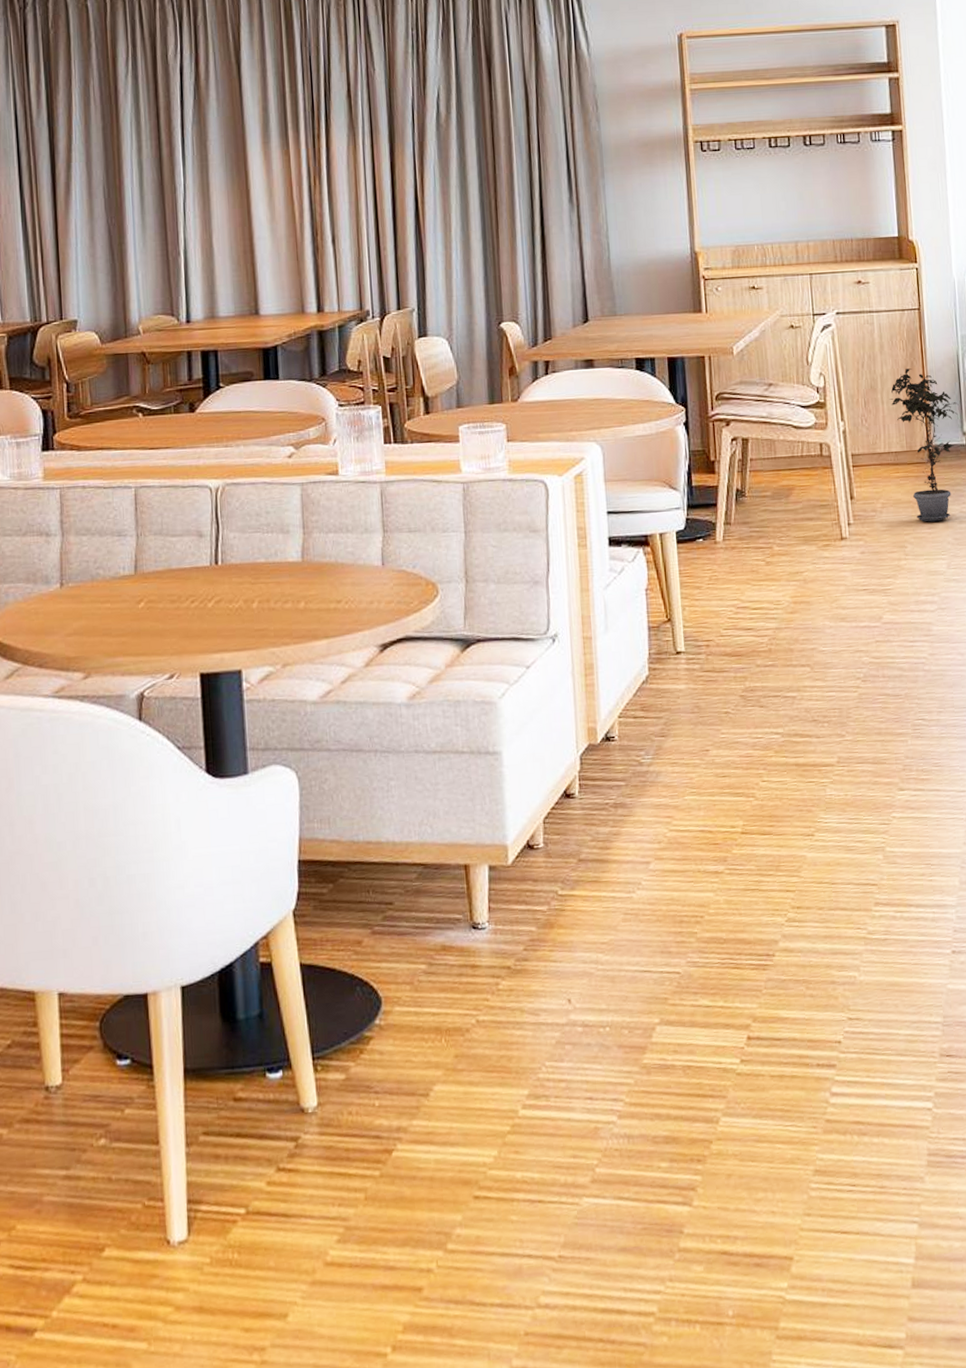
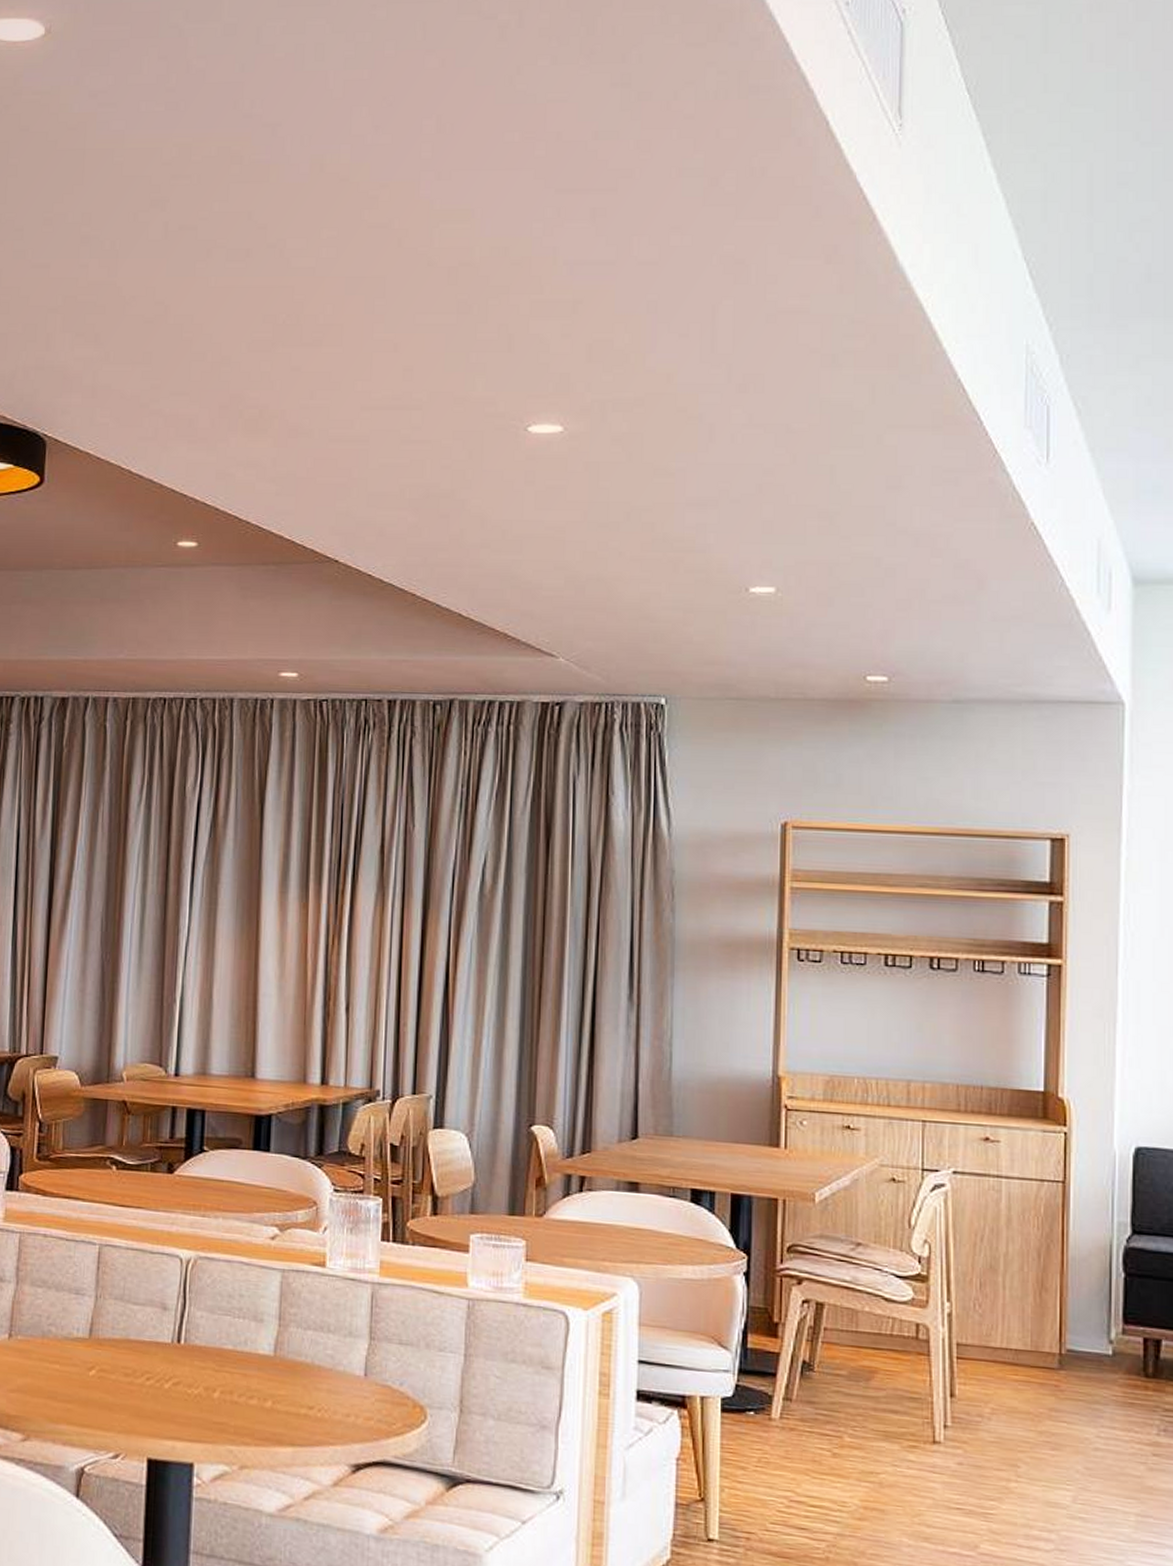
potted plant: present [889,368,959,522] -> none [1013,1251,1107,1443]

